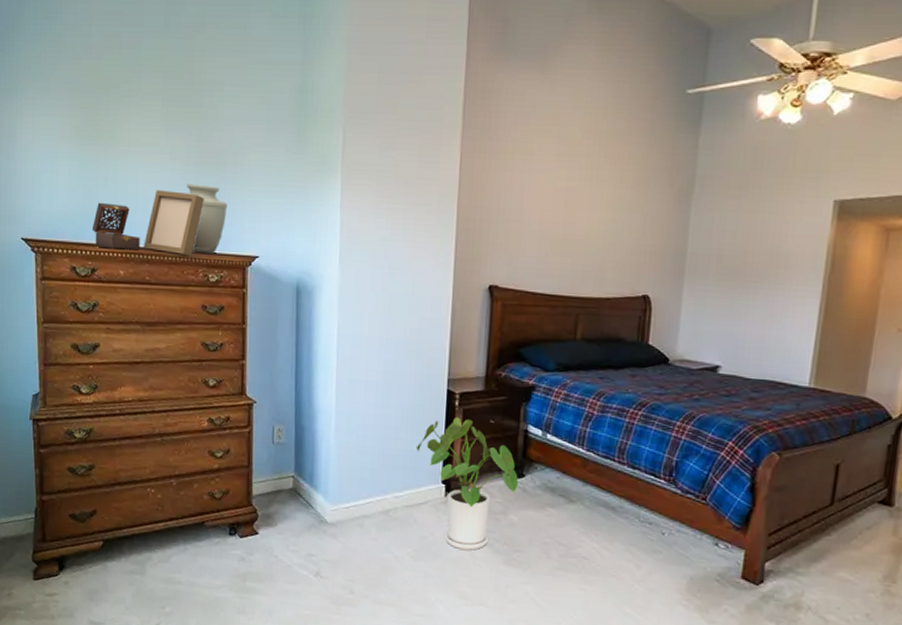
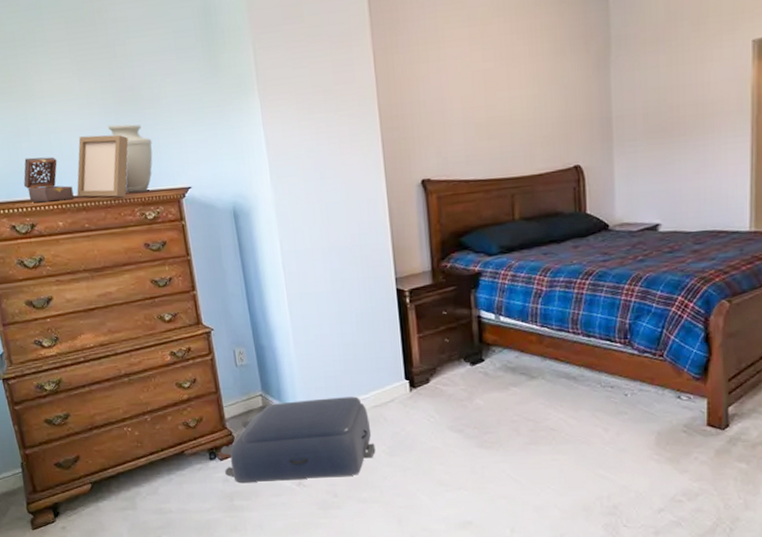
suitcase: none [241,487,401,574] -> present [220,396,376,483]
house plant: present [417,417,519,551] -> none [375,313,480,440]

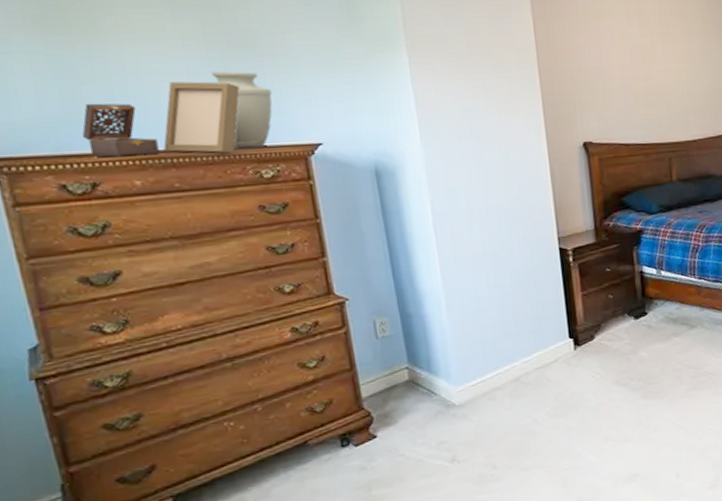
suitcase: present [220,396,376,483] -> none [355,360,539,469]

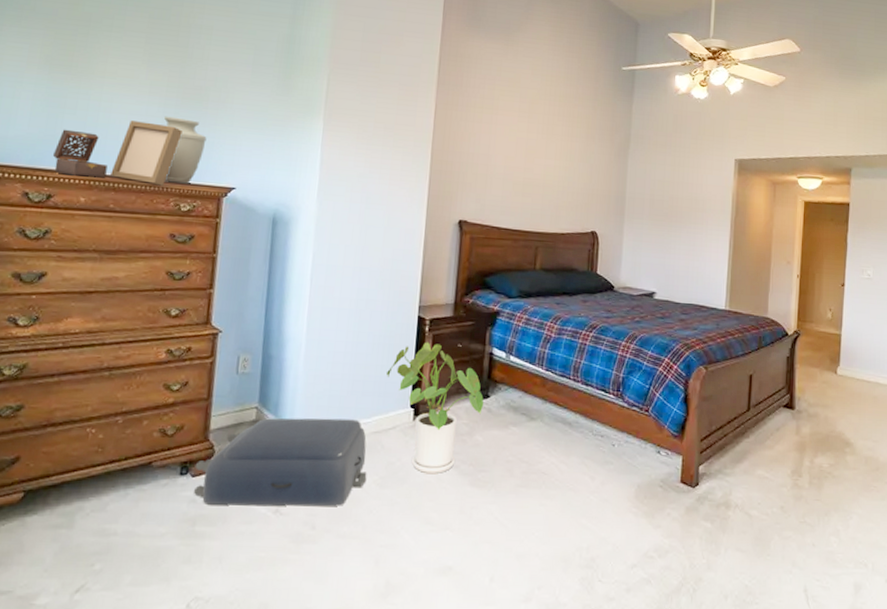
suitcase: none [355,360,539,469] -> present [194,418,367,507]
house plant: none [538,272,643,396] -> present [386,342,484,474]

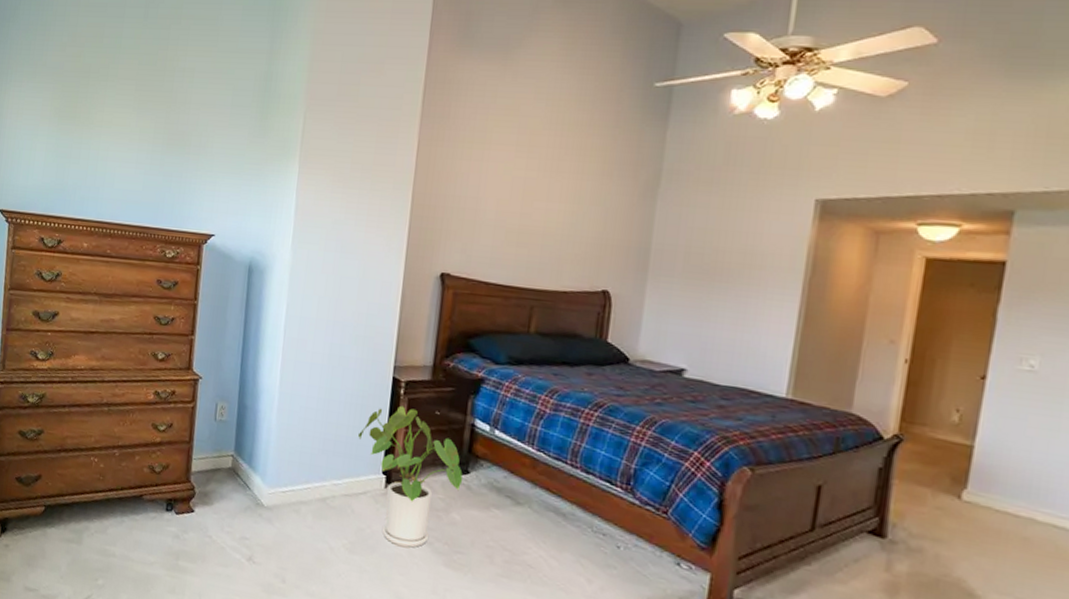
jewelry box: present [52,129,108,178] -> none [61,178,105,225]
photo frame: present [110,120,183,187] -> none [107,168,168,234]
vase: present [164,116,207,185] -> none [152,163,189,232]
suitcase: present [194,418,367,507] -> none [178,467,337,565]

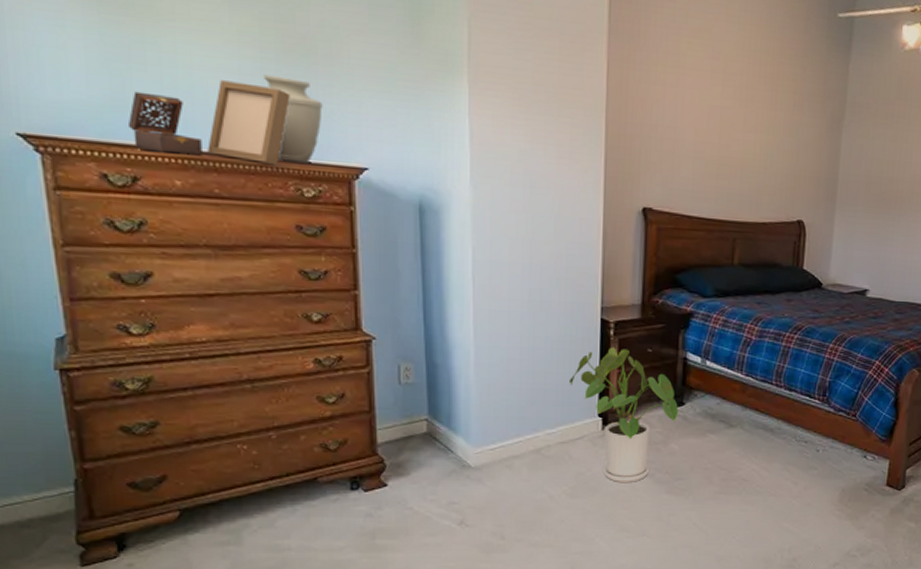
jewelry box: none [61,178,105,225] -> present [127,91,202,156]
photo frame: none [107,168,168,234] -> present [207,80,290,167]
vase: none [152,163,189,232] -> present [264,74,323,165]

